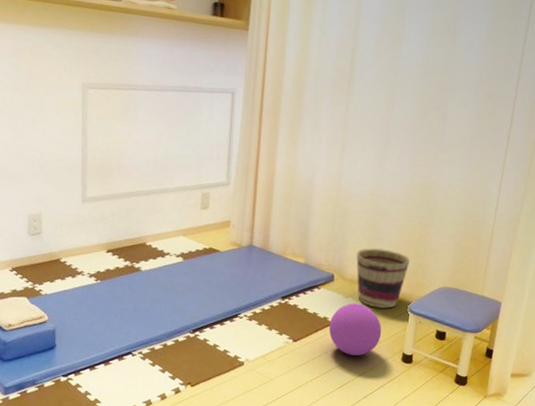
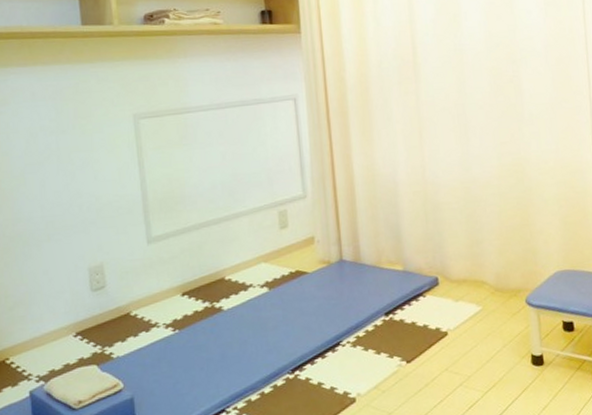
ball: present [328,303,382,356] -> none [443,305,504,368]
basket: present [356,248,411,309] -> none [457,239,517,308]

